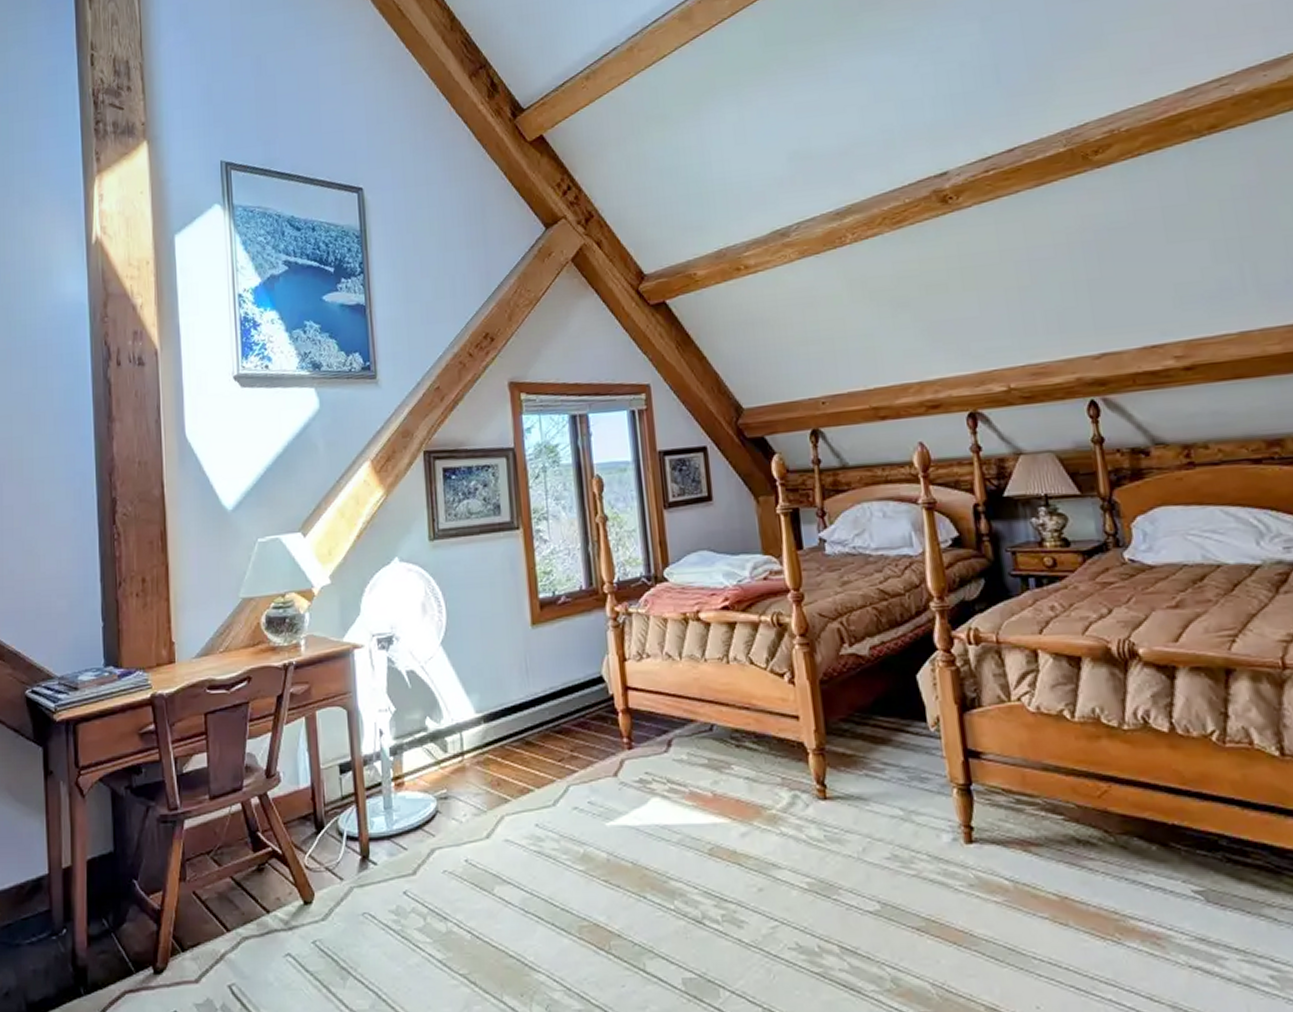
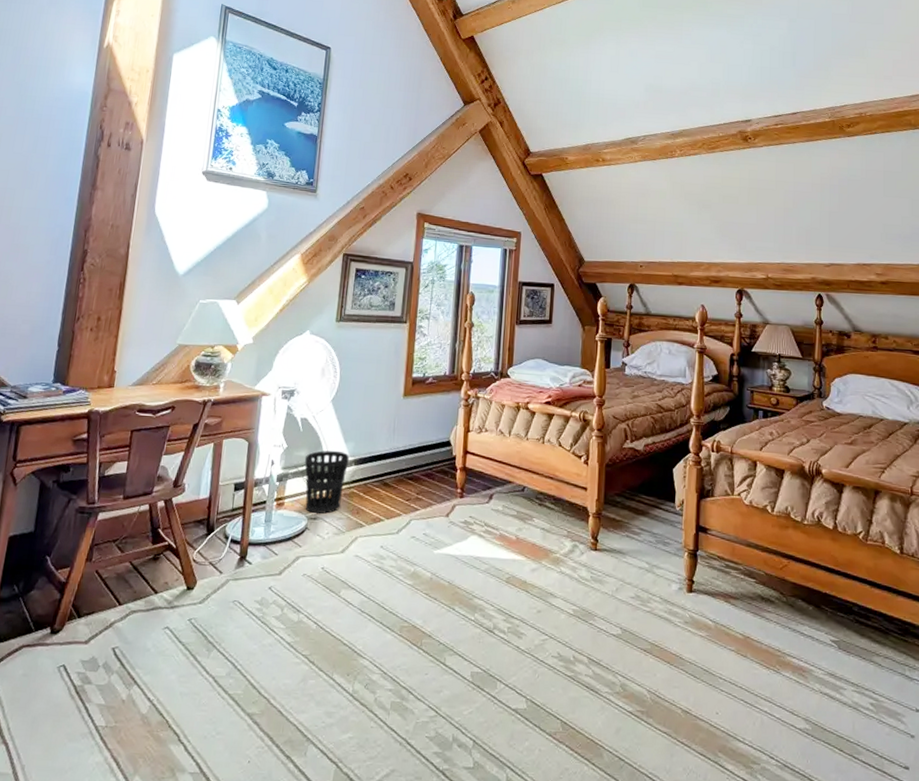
wastebasket: none [421,707,476,792] -> present [305,450,349,514]

